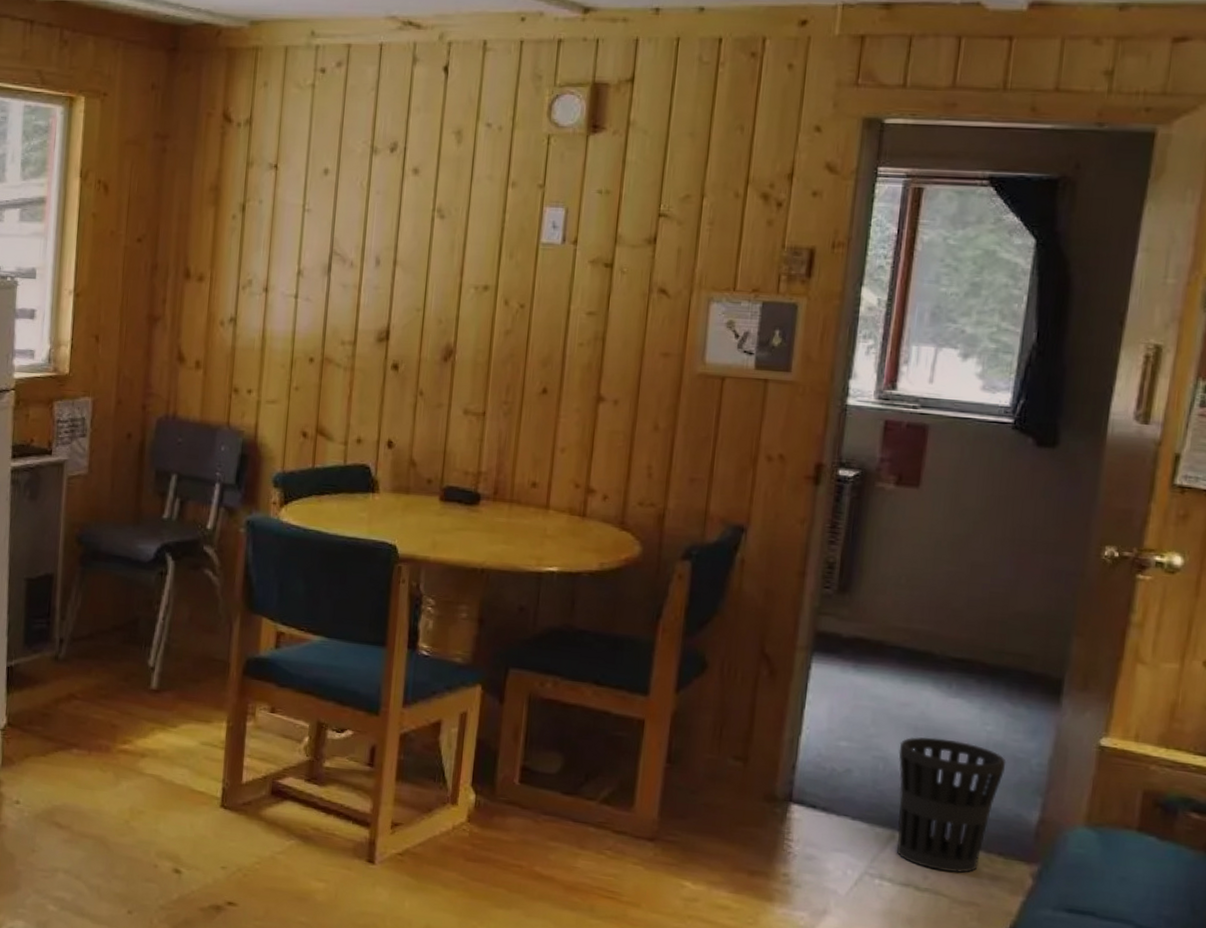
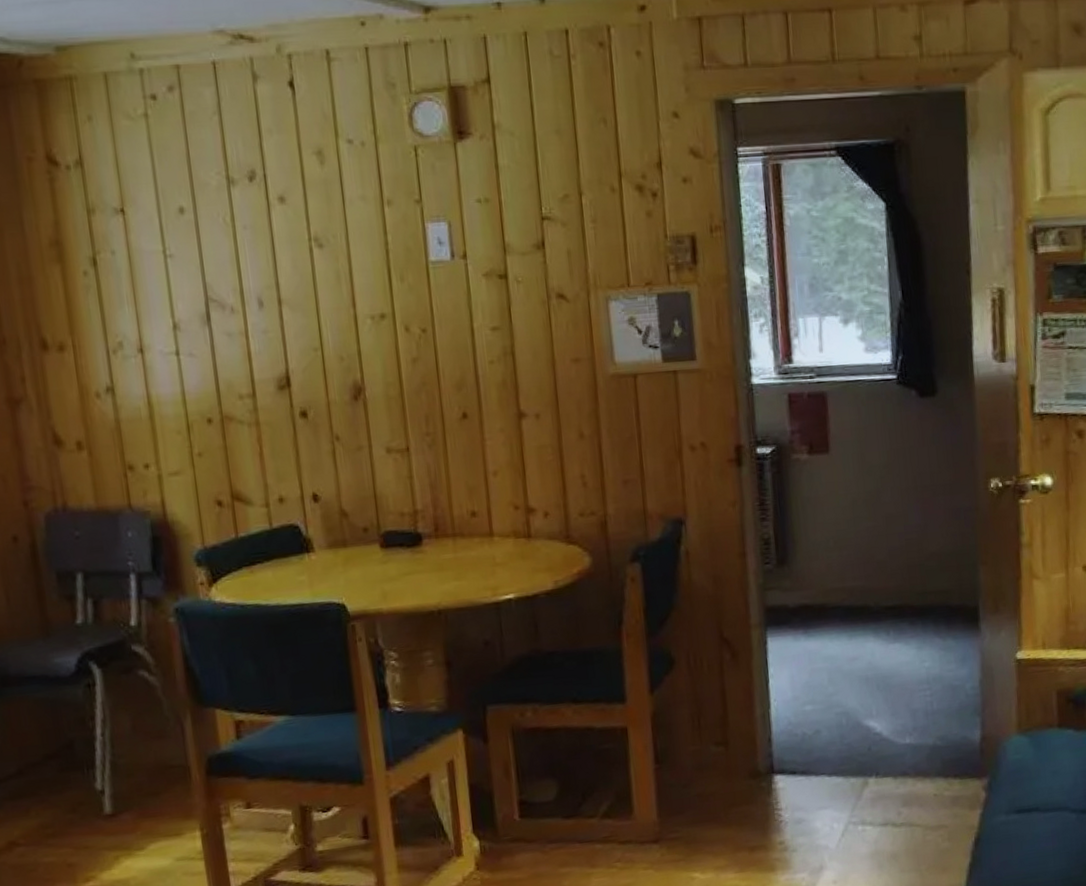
wastebasket: present [896,737,1006,874] -> none [856,681,946,805]

